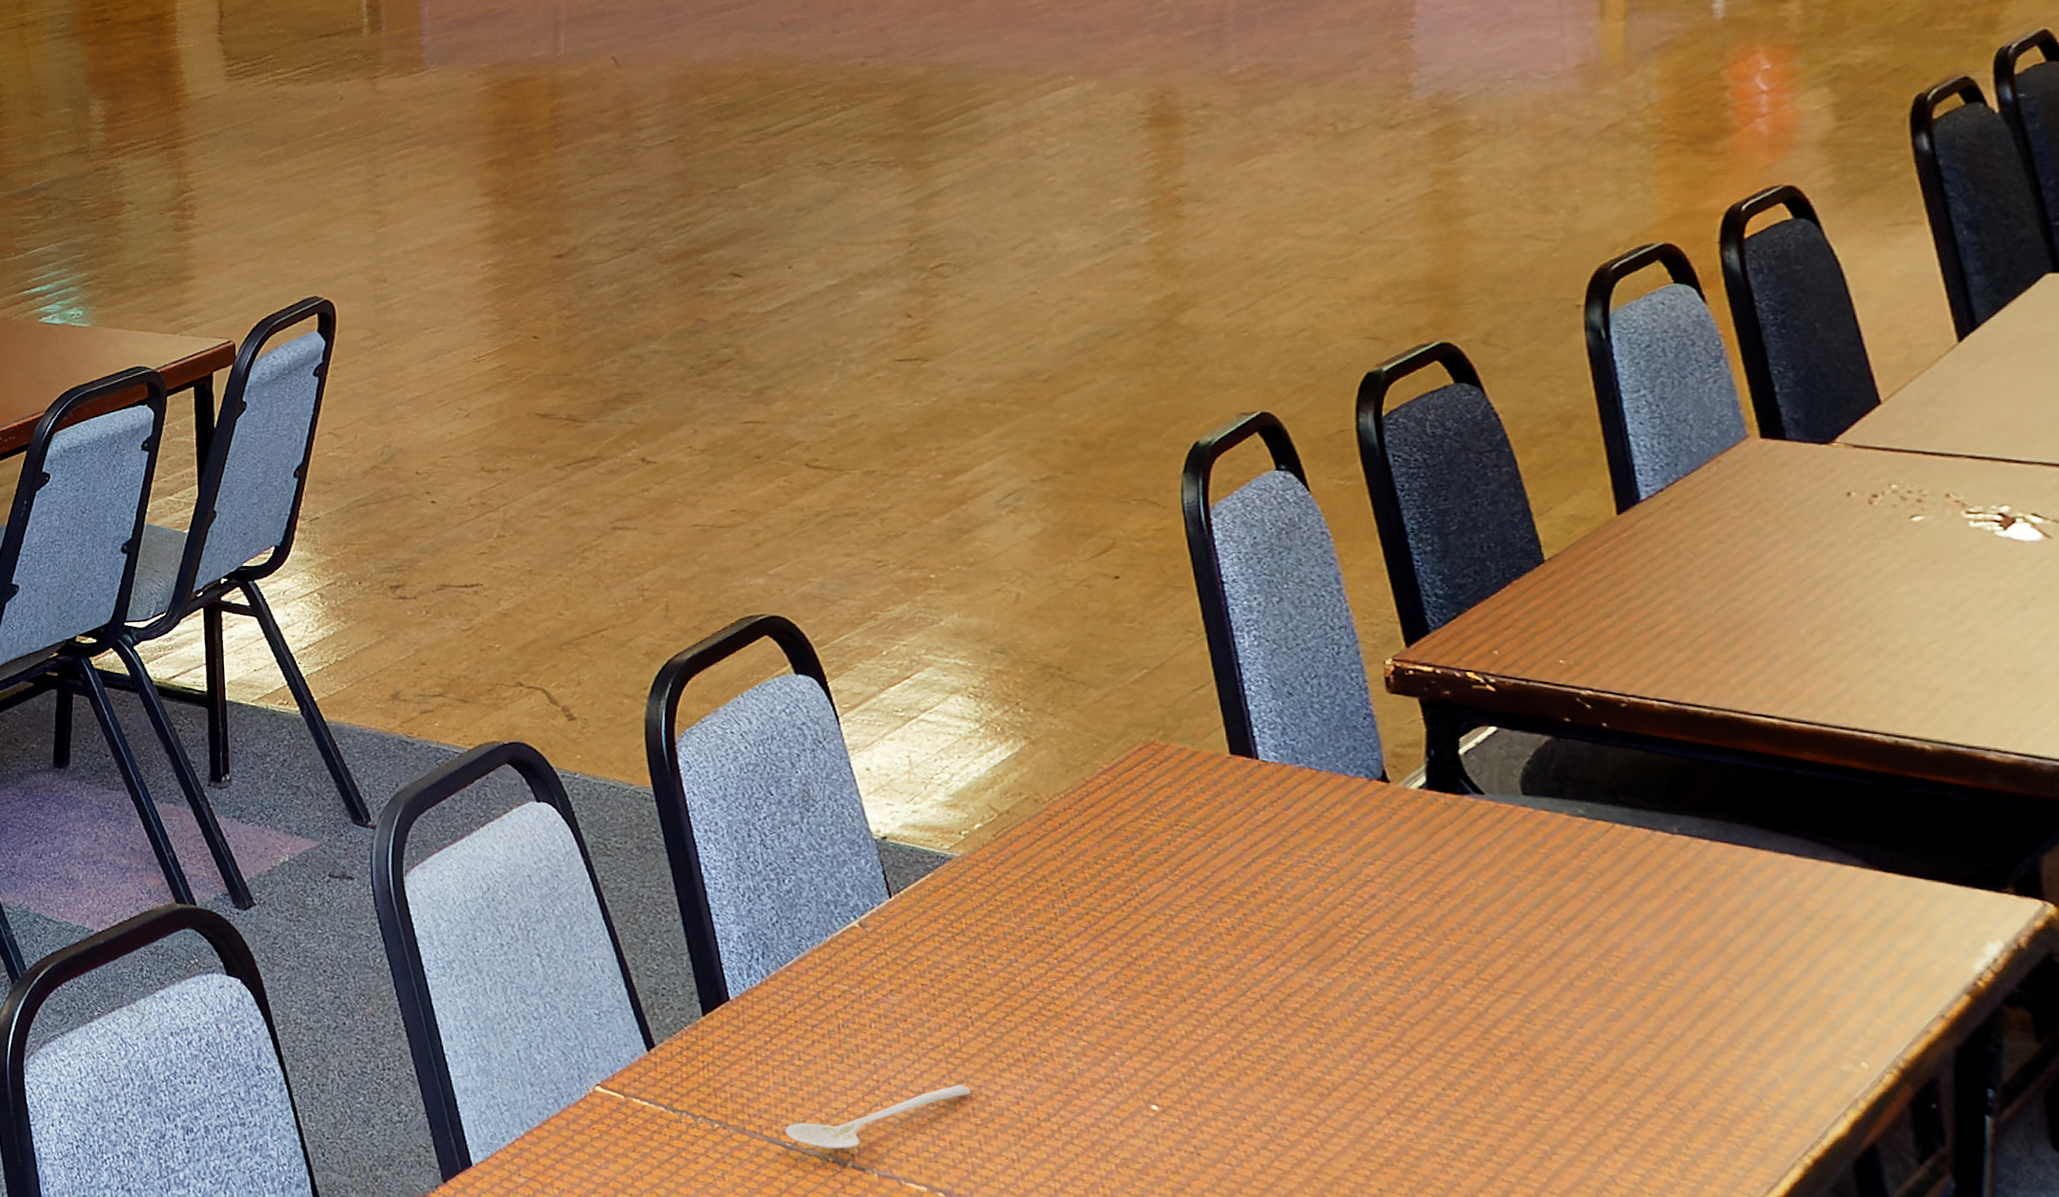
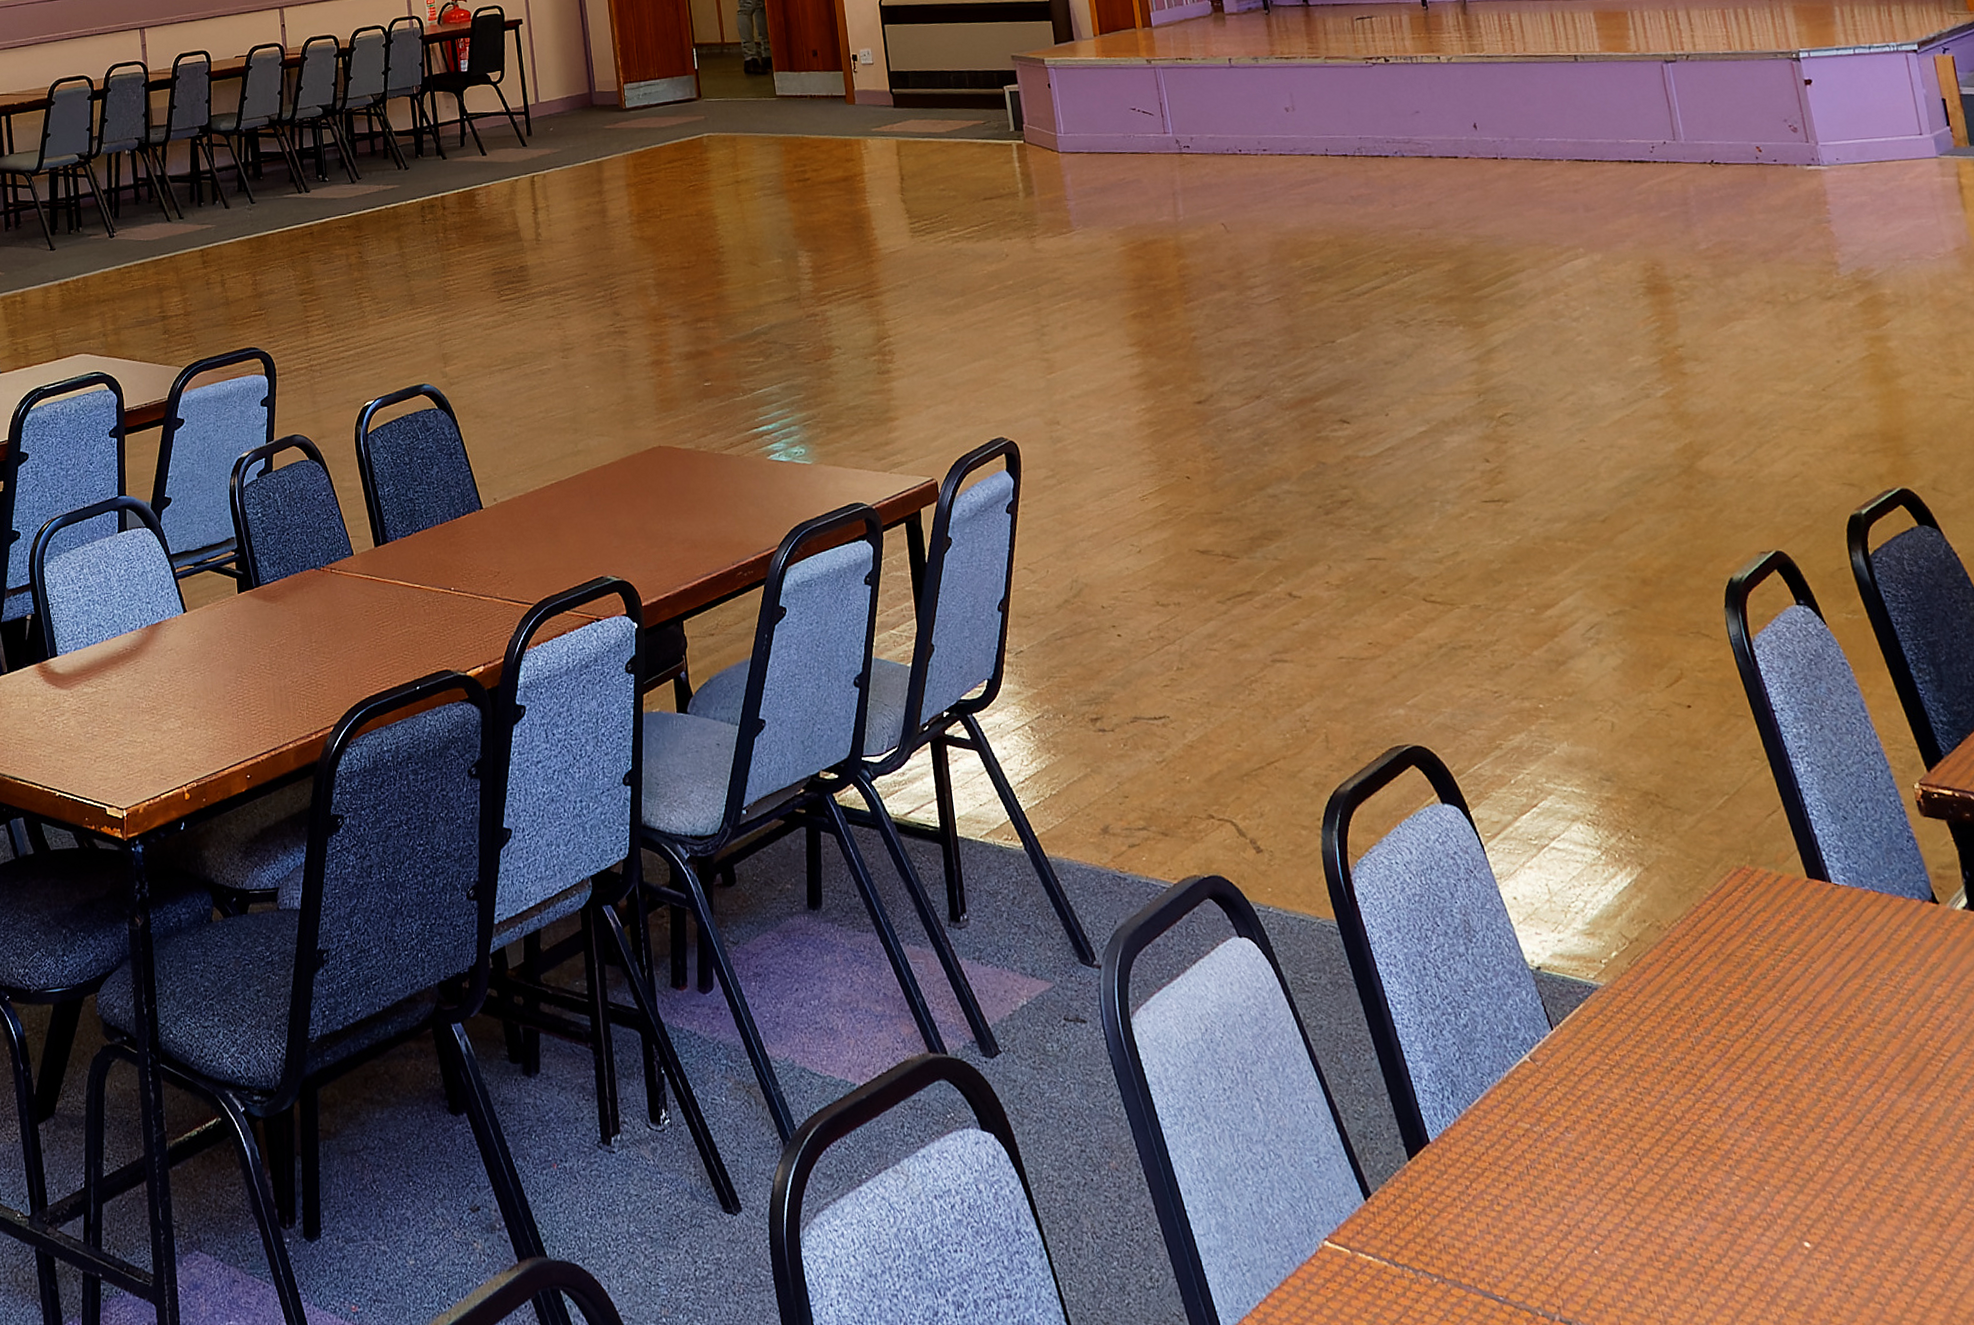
stirrer: present [785,1085,971,1148] -> none [1496,1226,1650,1301]

